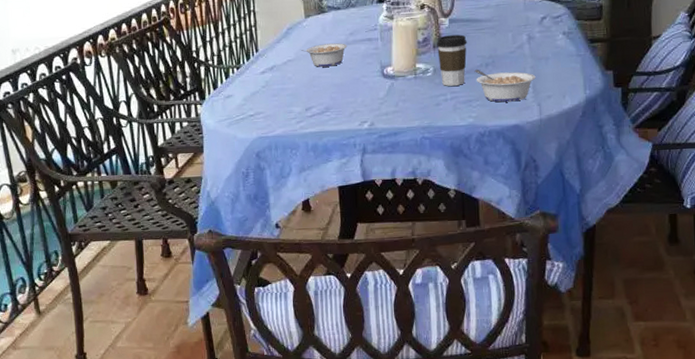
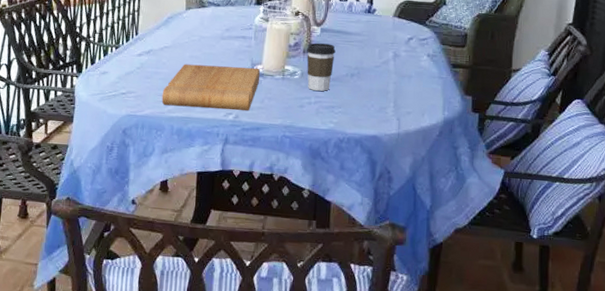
cutting board: none [292,70,392,122] -> present [161,64,261,111]
legume: present [301,43,348,67] -> none [178,36,223,58]
legume: present [474,69,536,103] -> none [339,78,398,114]

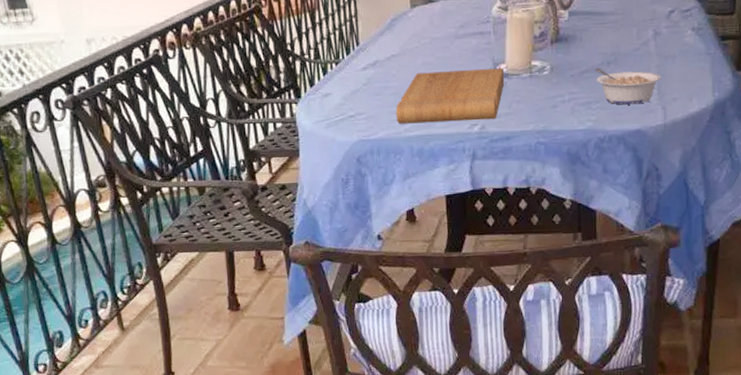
coffee cup: present [307,43,336,91] -> none [555,29,588,86]
legume: none [339,78,398,114] -> present [595,68,661,105]

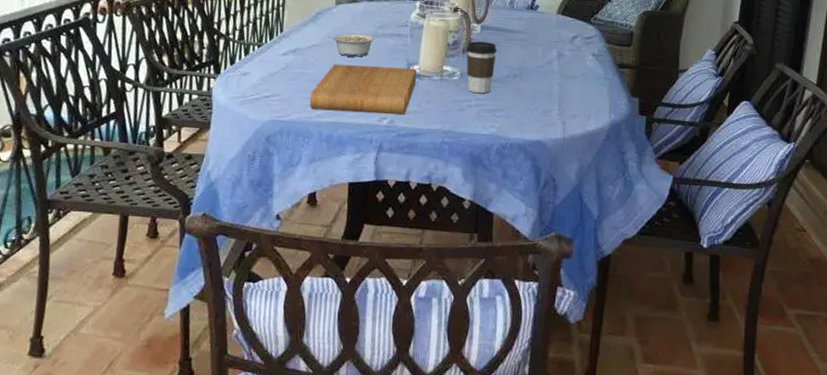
legume: none [406,36,457,63] -> present [327,33,376,57]
coffee cup: none [555,29,588,86] -> present [466,41,497,93]
legume: present [595,68,661,105] -> none [501,79,562,117]

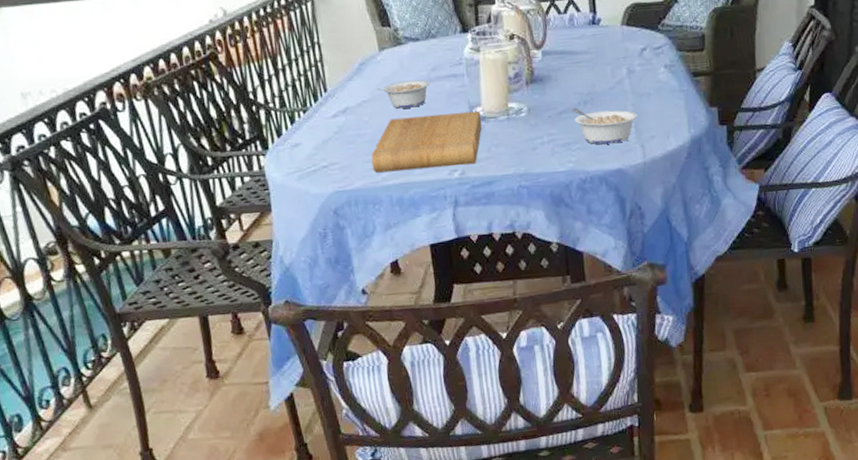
coffee cup: present [466,41,497,93] -> none [530,69,563,128]
legume: none [501,79,562,117] -> present [572,108,638,145]

